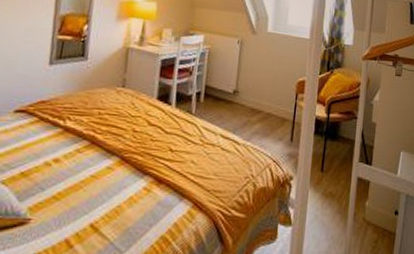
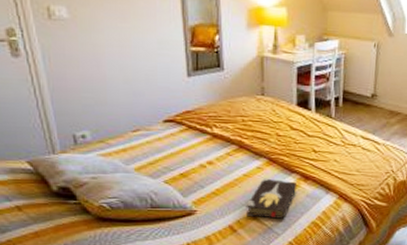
hardback book: none [86,180,149,233] -> present [245,178,298,220]

